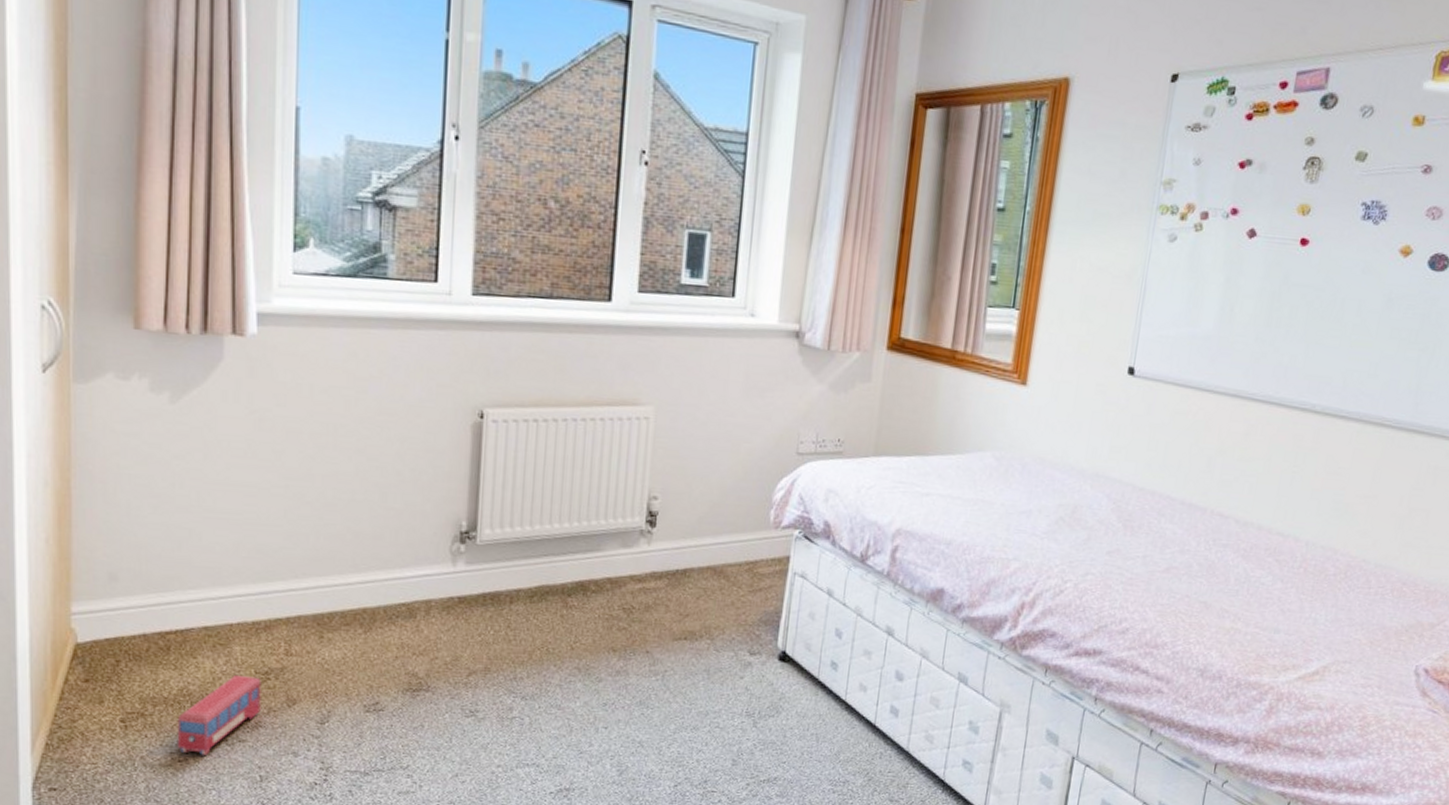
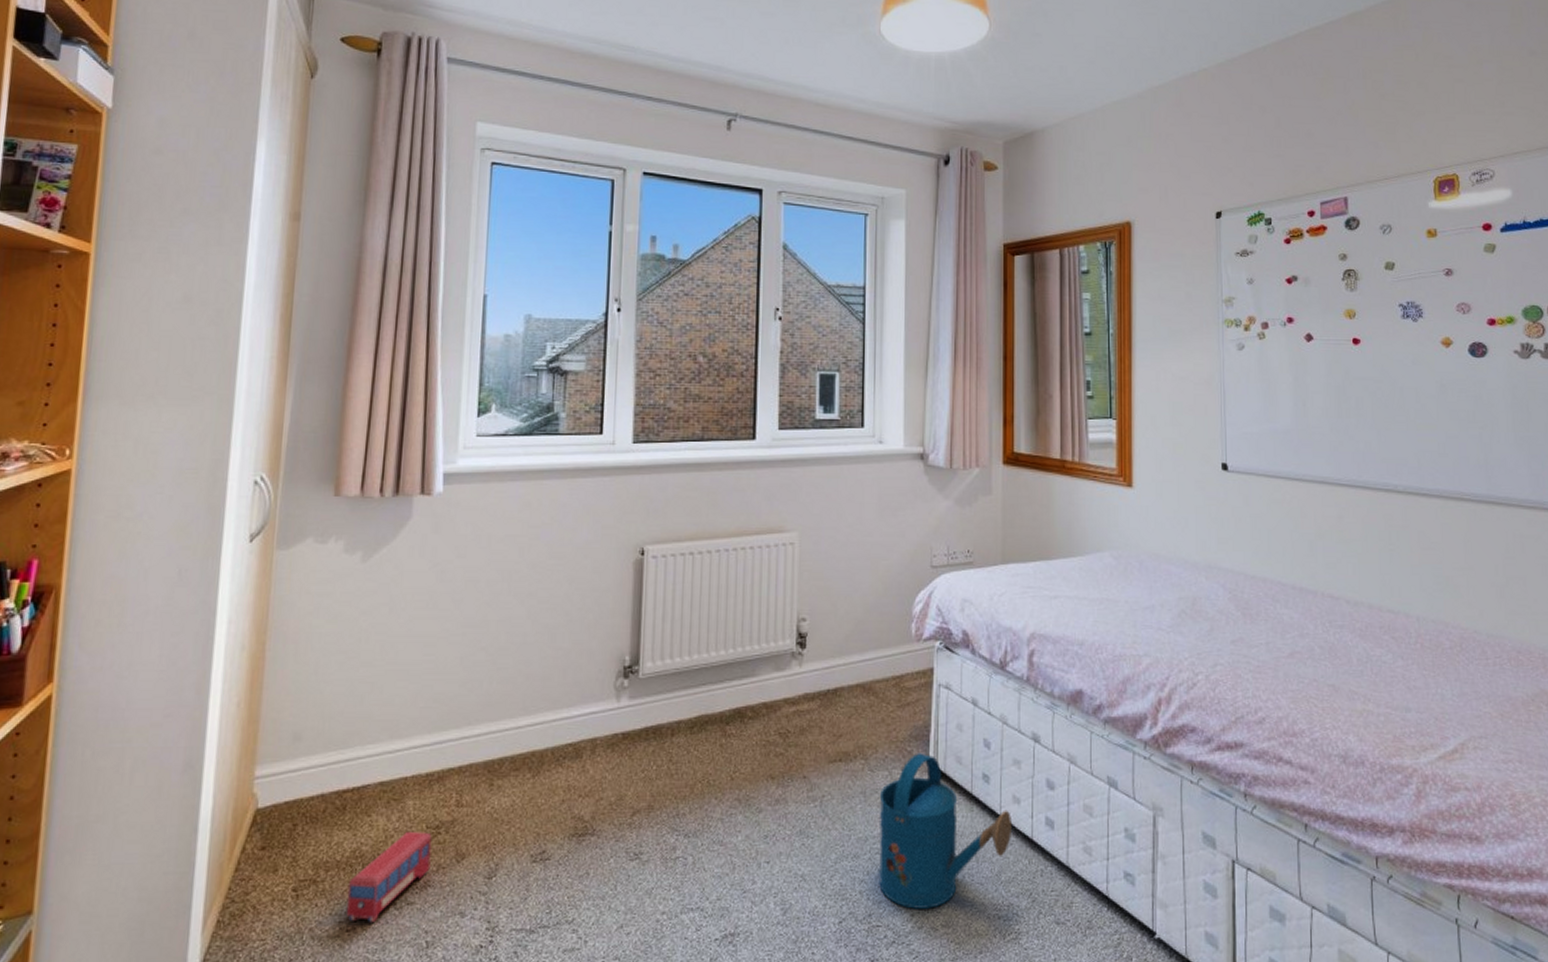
watering can: none [716,637,856,780] -> present [879,753,1011,909]

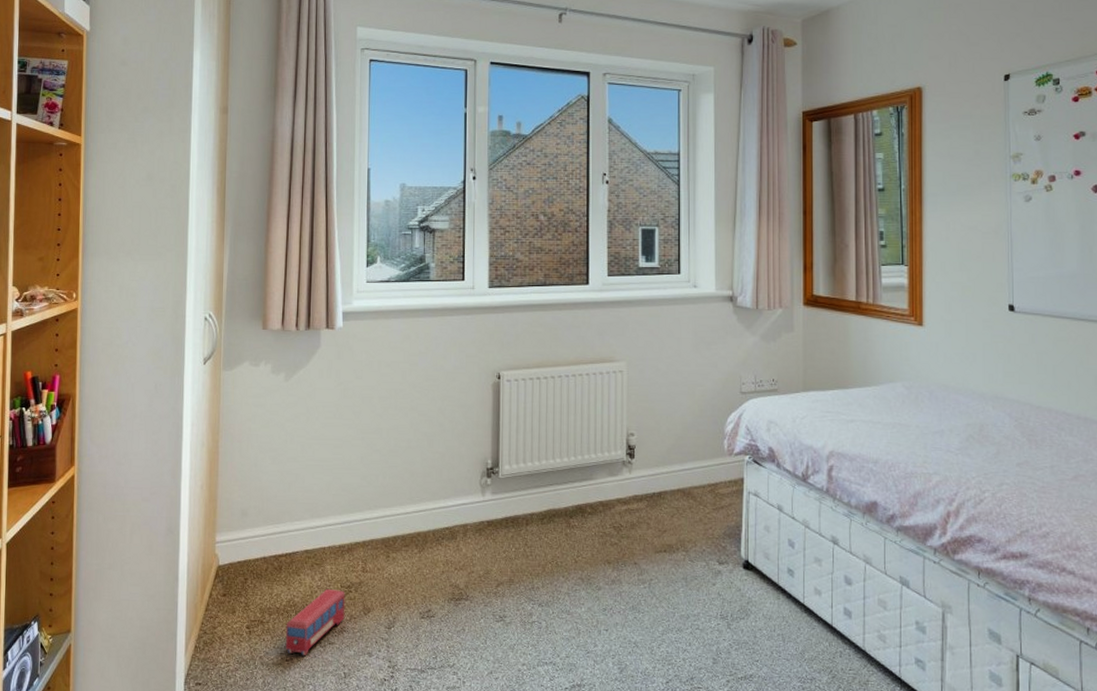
watering can: present [879,753,1011,909] -> none [698,548,813,677]

